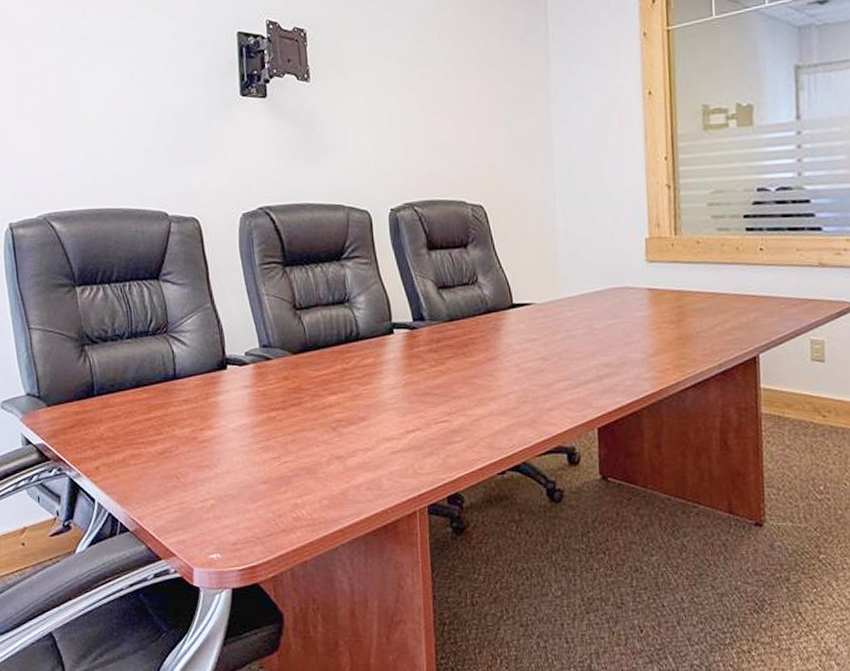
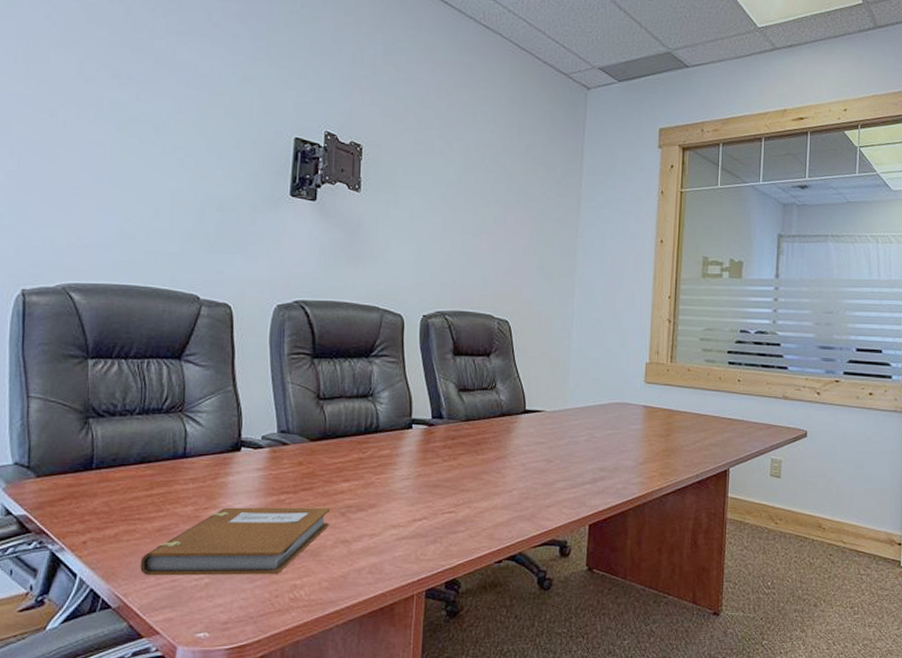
notebook: none [149,422,322,499] -> present [140,507,331,576]

